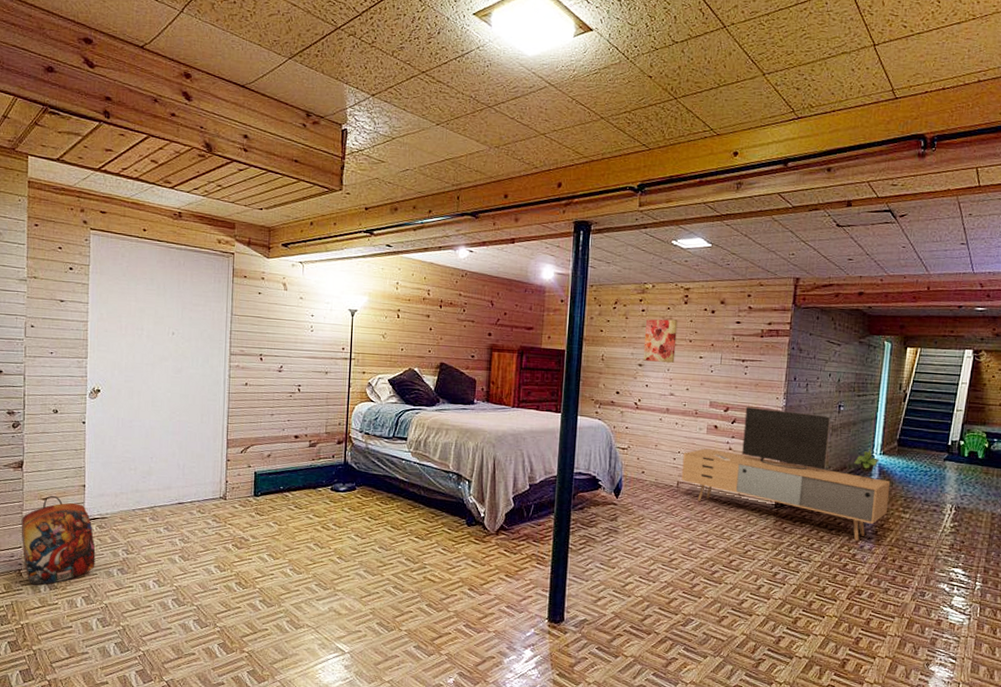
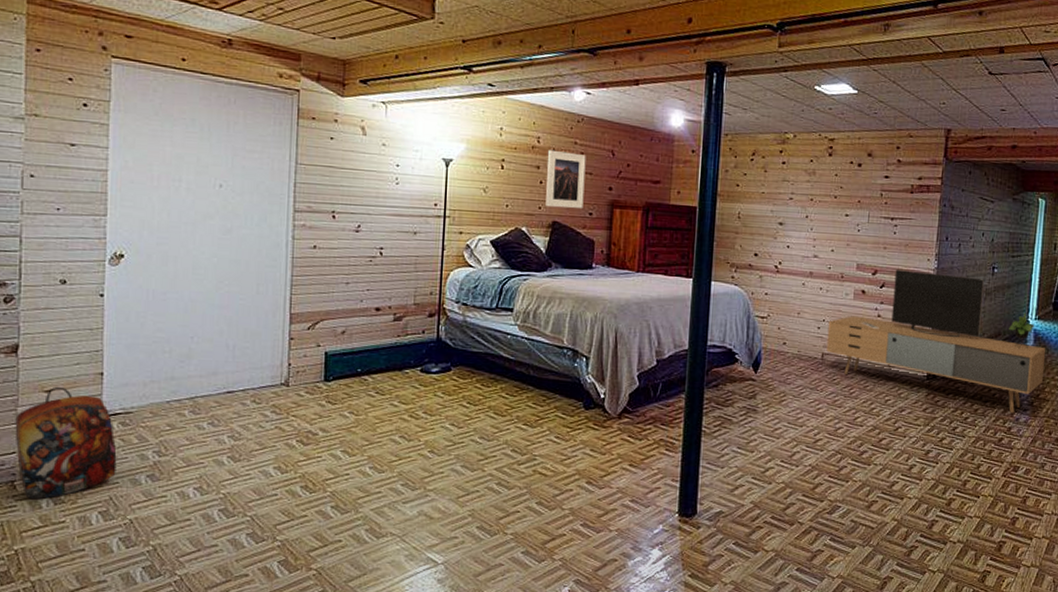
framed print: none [434,301,469,352] -> present [545,149,586,209]
wall art: present [642,319,678,363] -> none [783,172,822,221]

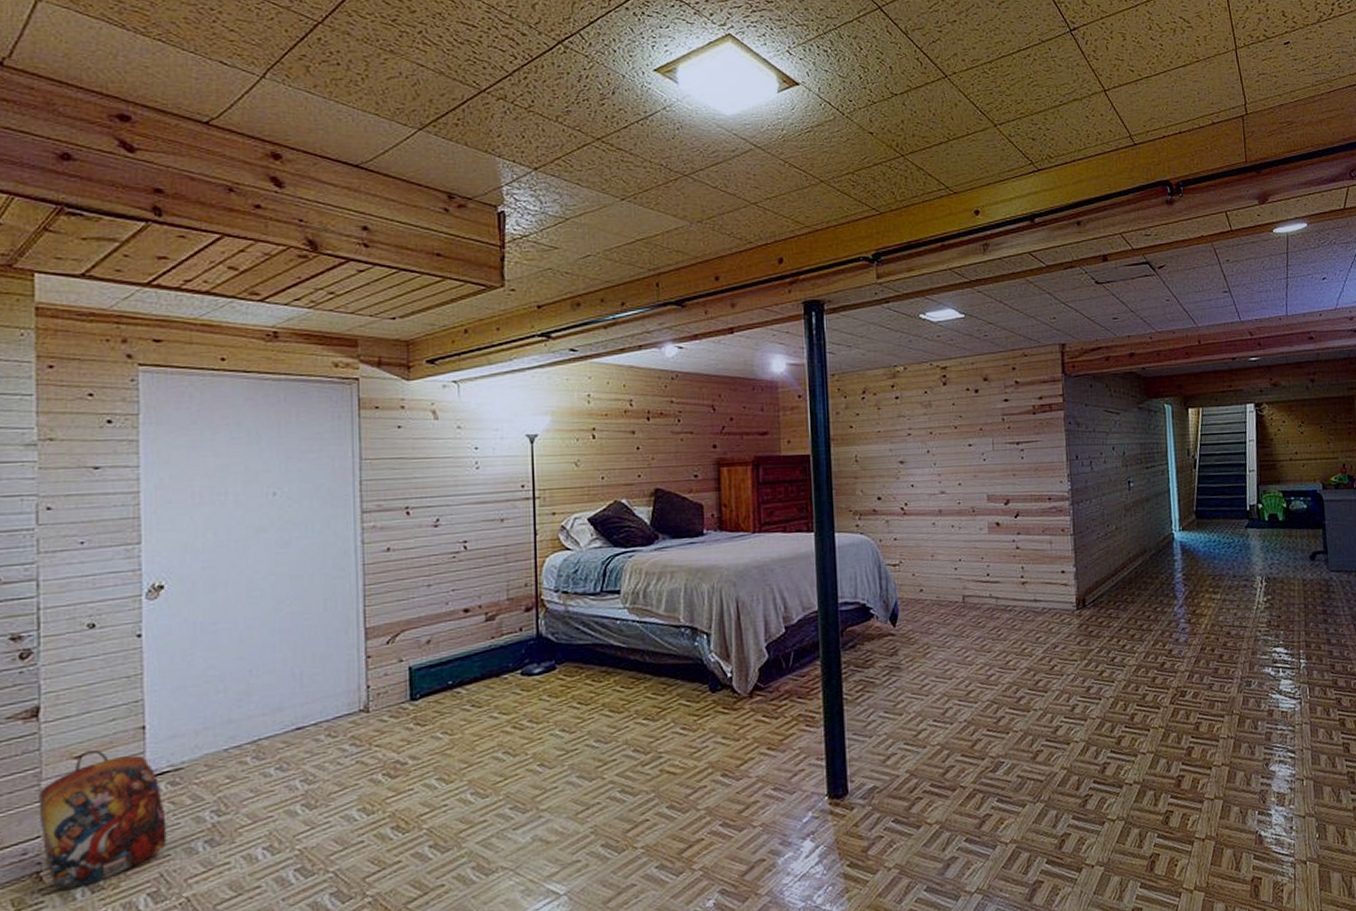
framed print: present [545,149,586,209] -> none [643,412,687,474]
media console: present [826,269,1046,414] -> none [965,494,1197,635]

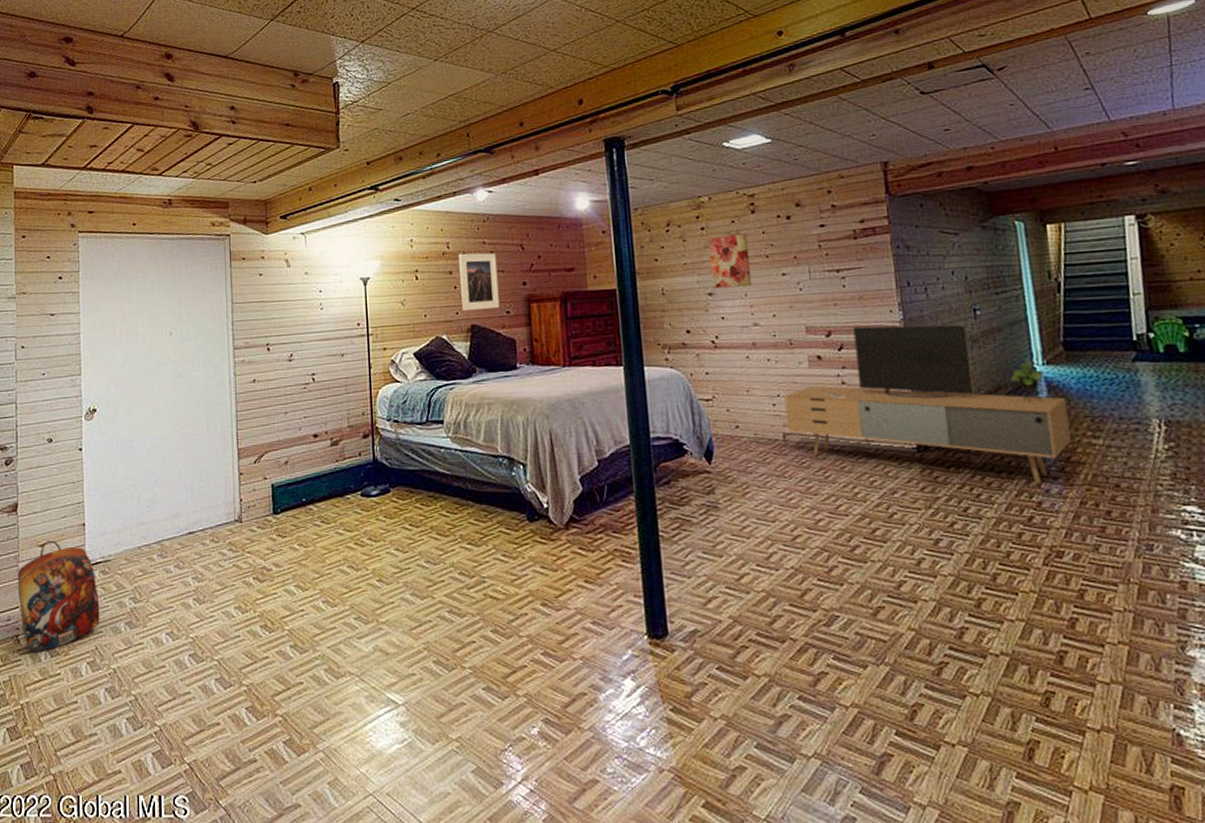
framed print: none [643,412,687,474] -> present [459,253,500,312]
wall art: none [901,404,941,457] -> present [707,234,752,289]
media console: none [965,494,1197,635] -> present [784,324,1071,484]

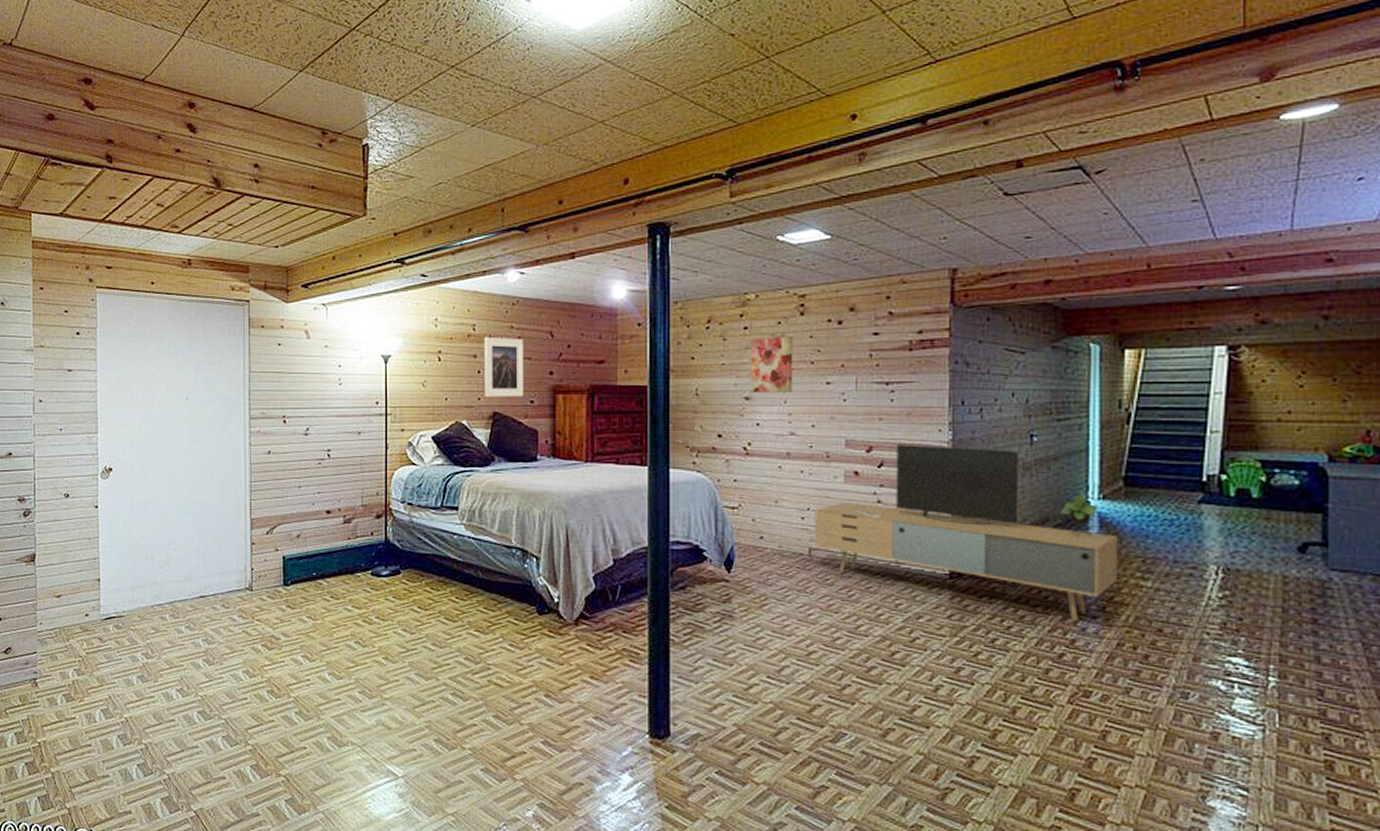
backpack: present [17,540,100,653] -> none [35,592,113,697]

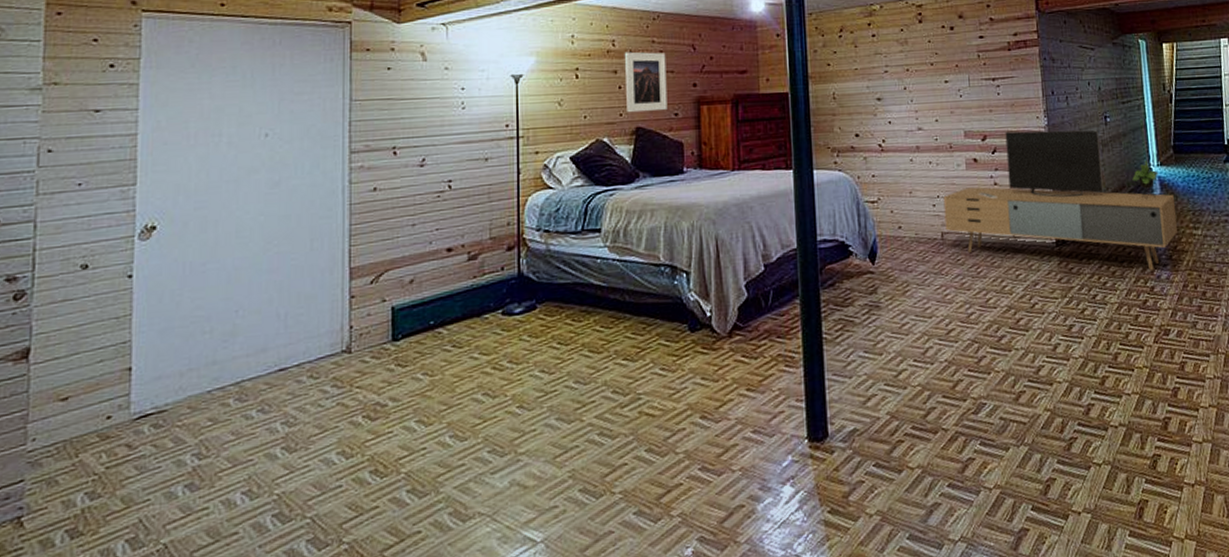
wall art: present [749,337,793,393] -> none [878,42,918,94]

